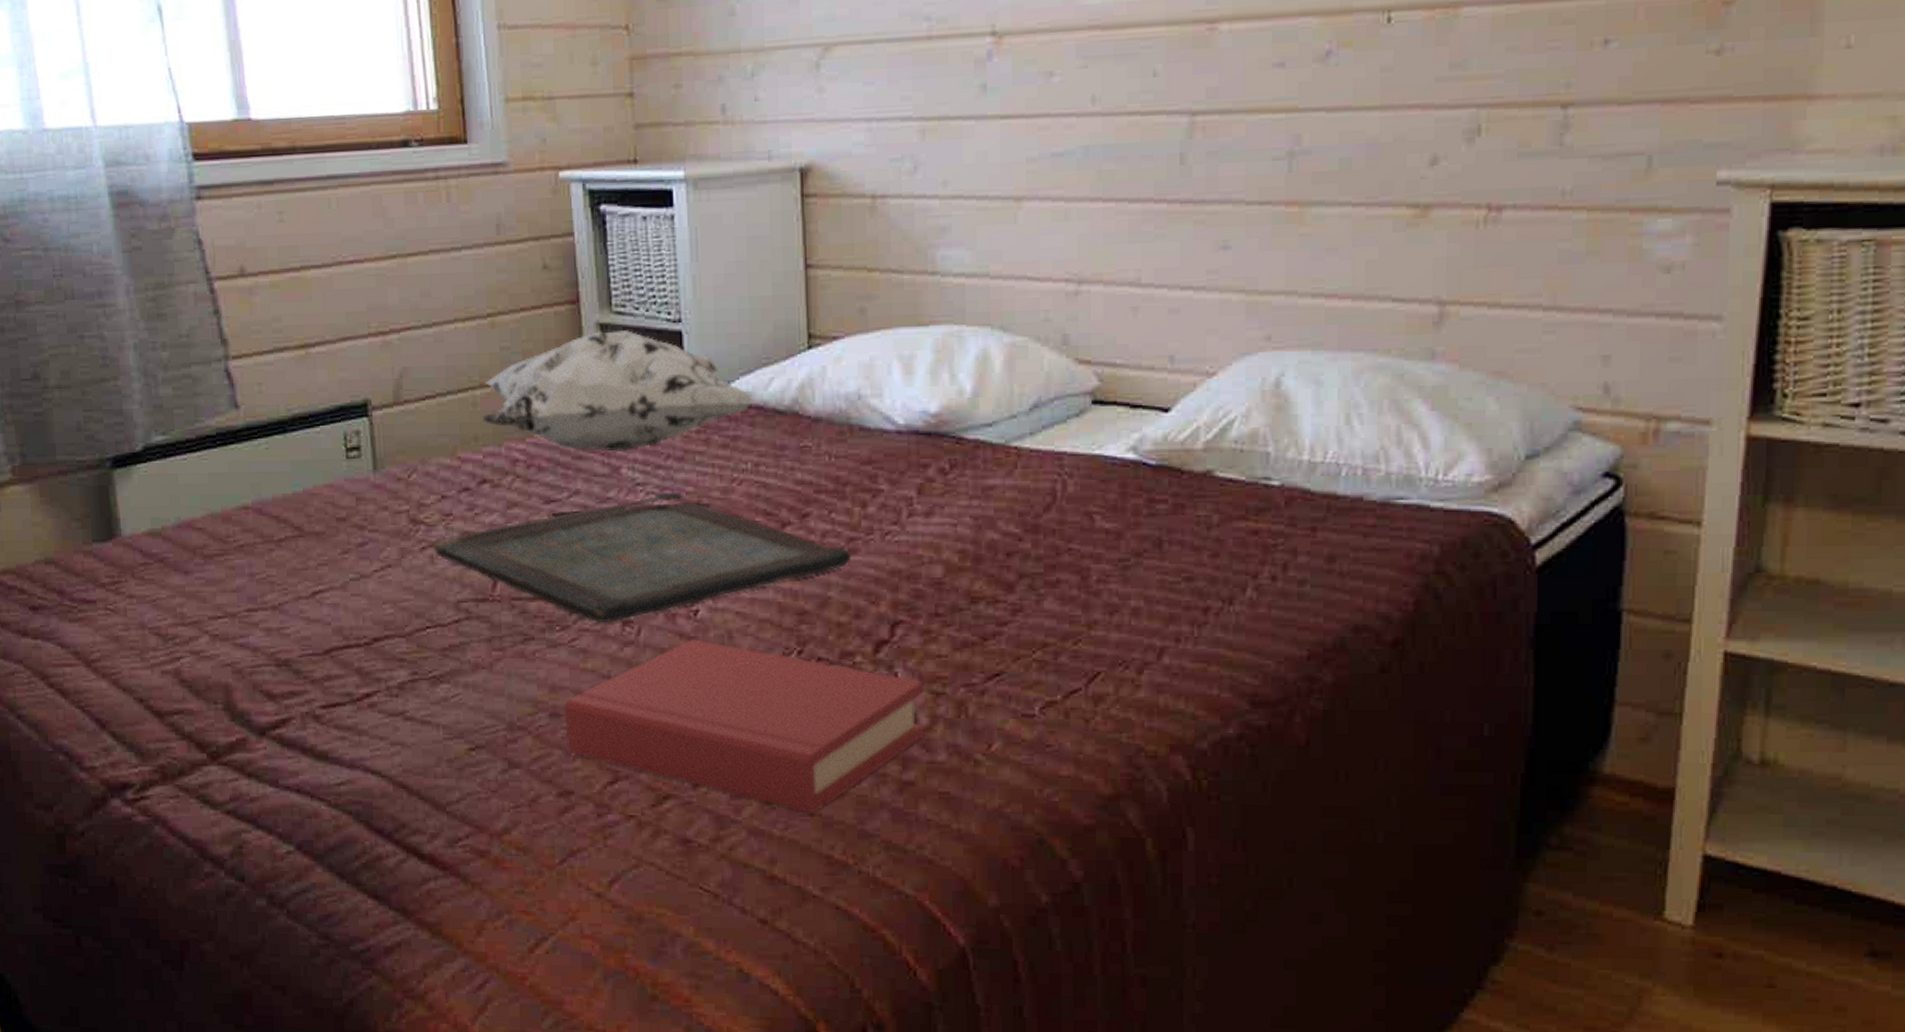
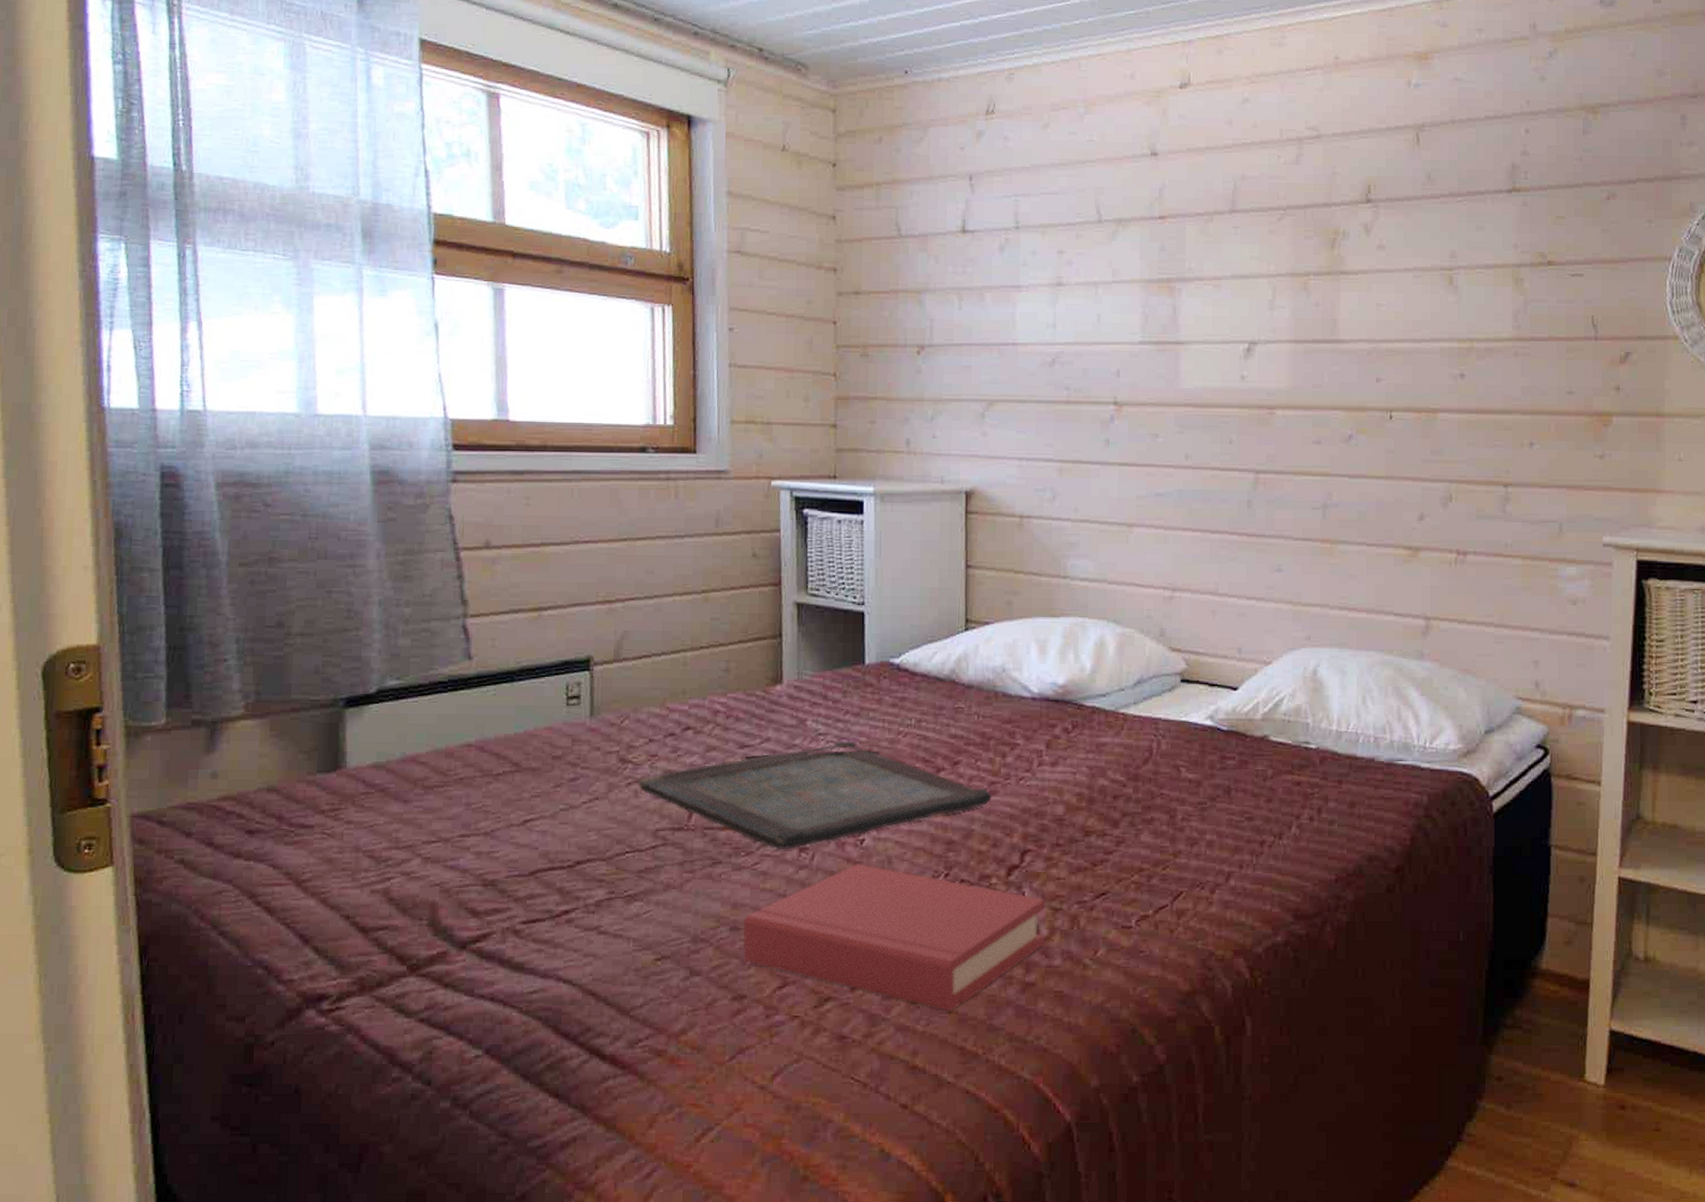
decorative pillow: present [482,330,756,452] -> none [691,609,922,707]

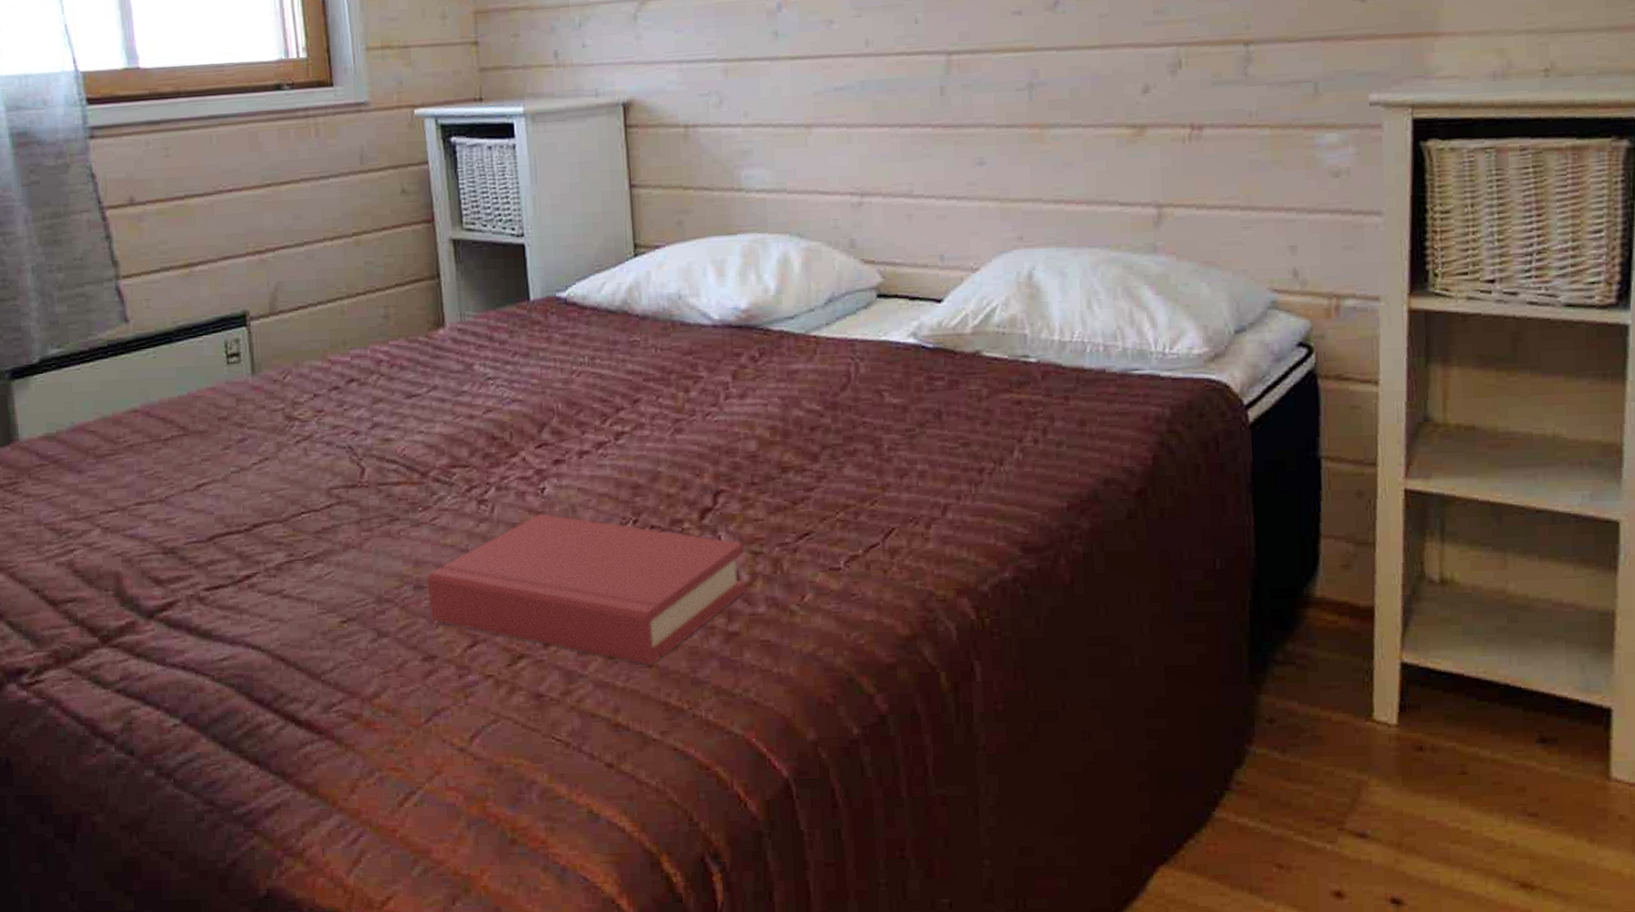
serving tray: present [637,741,992,849] -> none [305,384,678,502]

